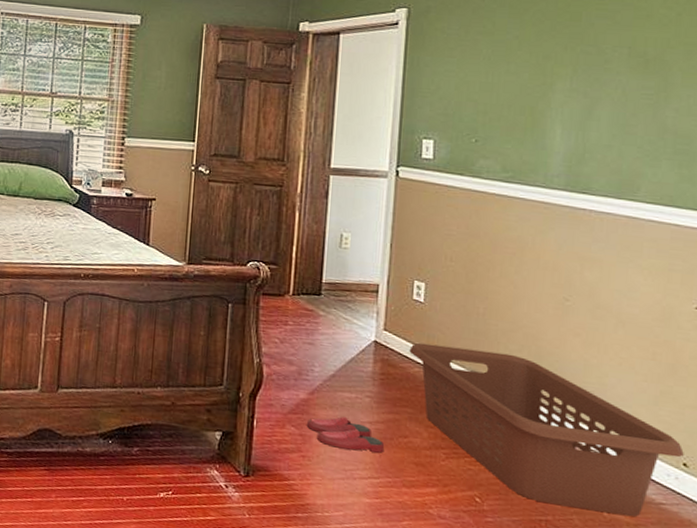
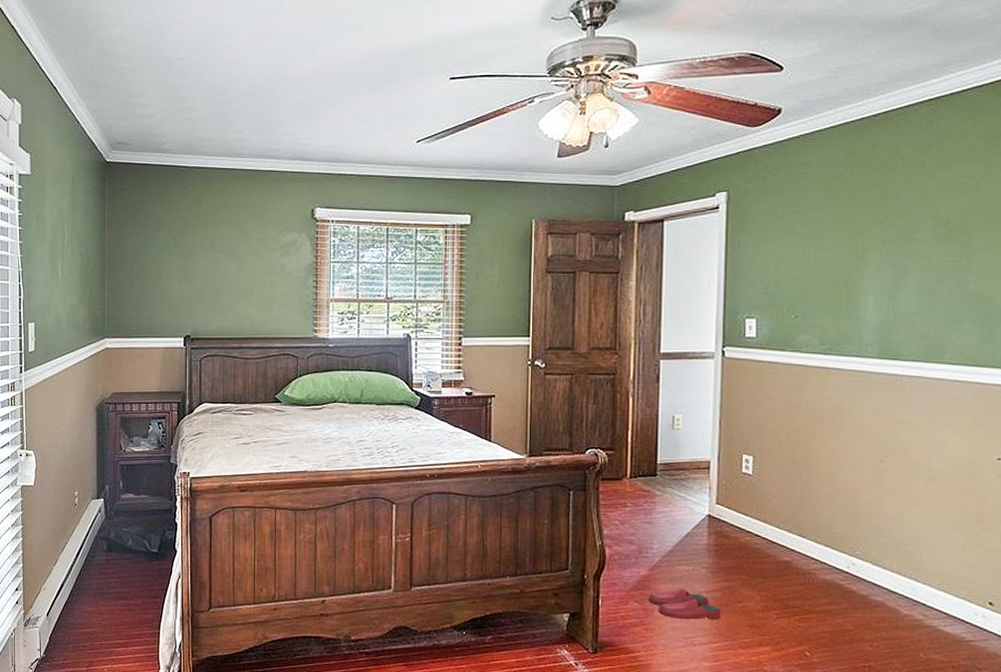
laundry basket: present [409,342,684,517] -> none [740,513,990,655]

